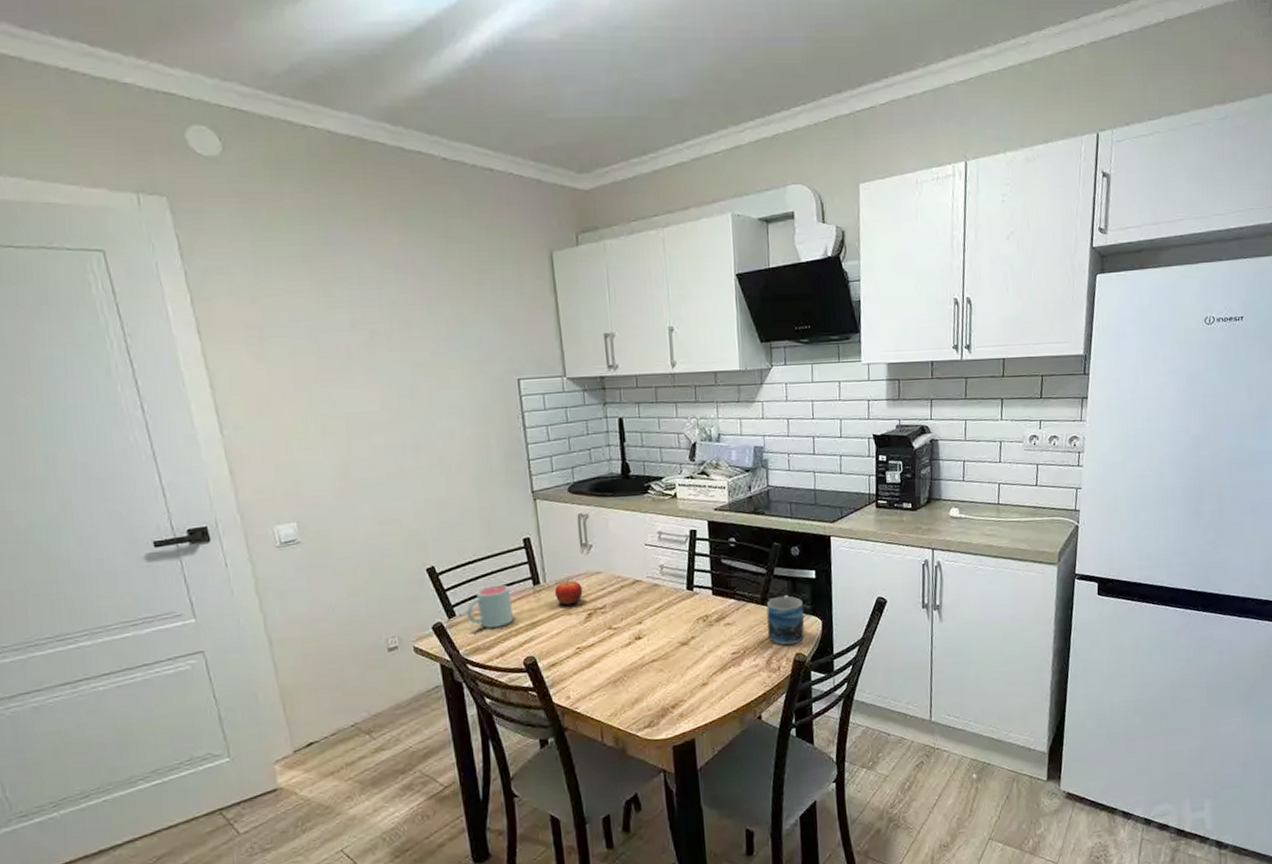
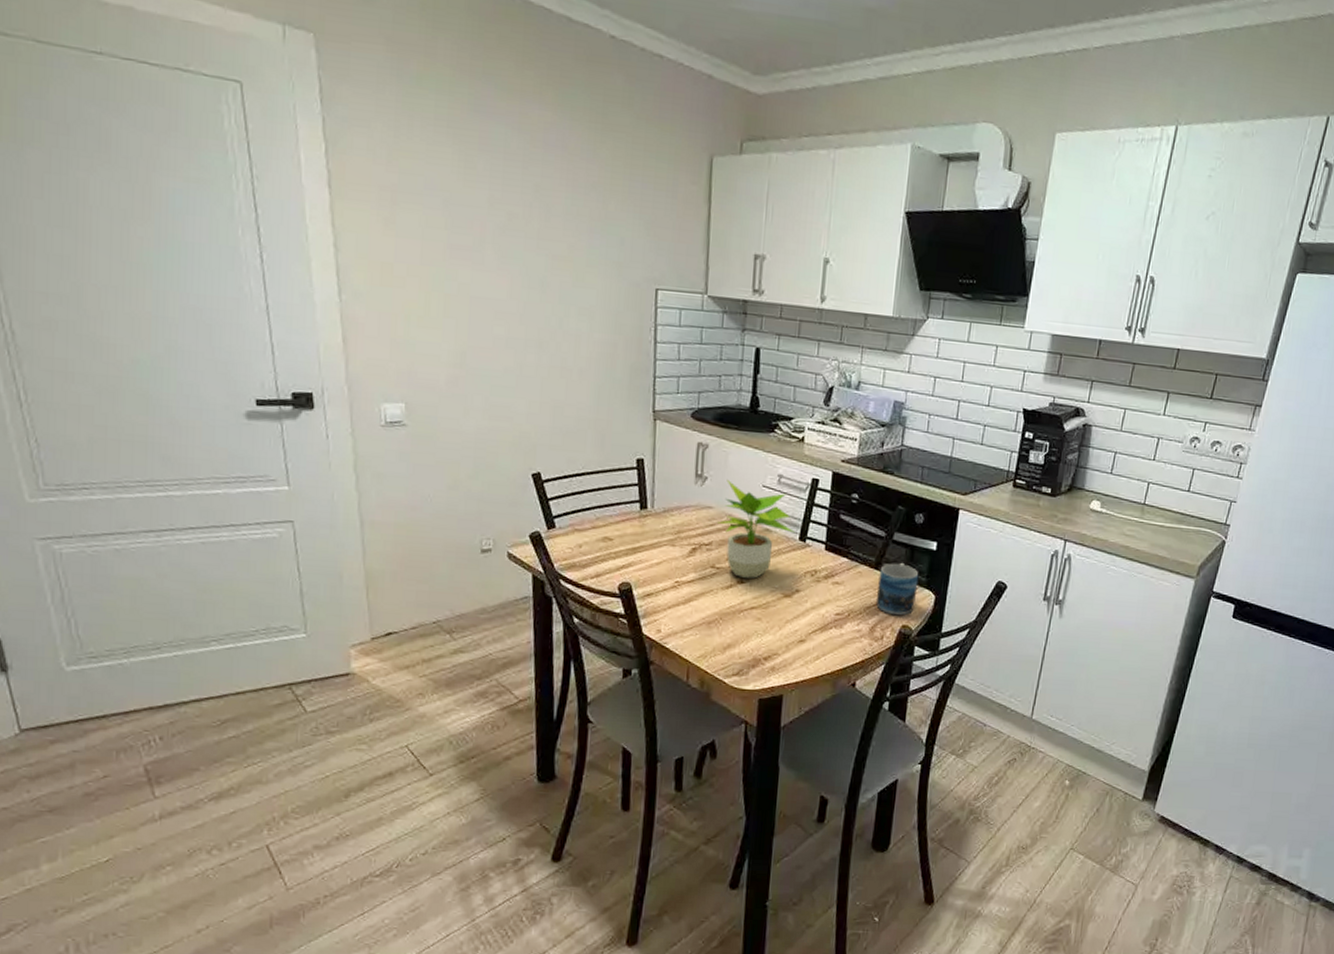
mug: present [466,584,514,628] -> none [567,502,616,547]
fruit: present [554,579,583,606] -> none [660,508,691,536]
potted plant: none [608,544,682,634] -> present [717,480,795,578]

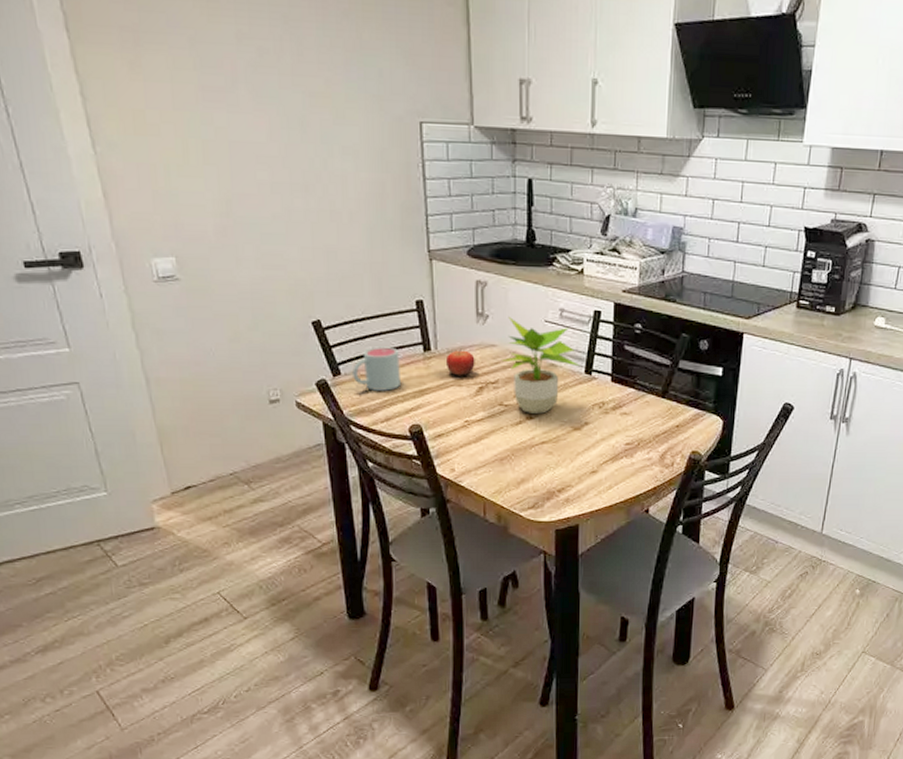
mug: none [567,502,616,547] -> present [352,346,402,391]
fruit: none [660,508,691,536] -> present [445,348,475,376]
mug: present [875,562,919,616] -> none [664,389,706,442]

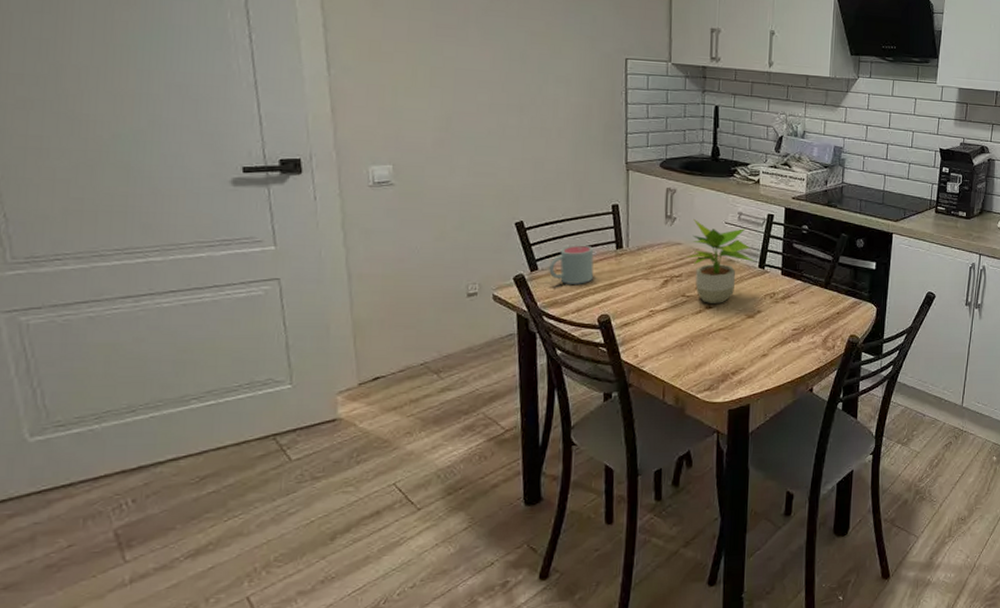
fruit: present [445,348,475,376] -> none [635,246,662,271]

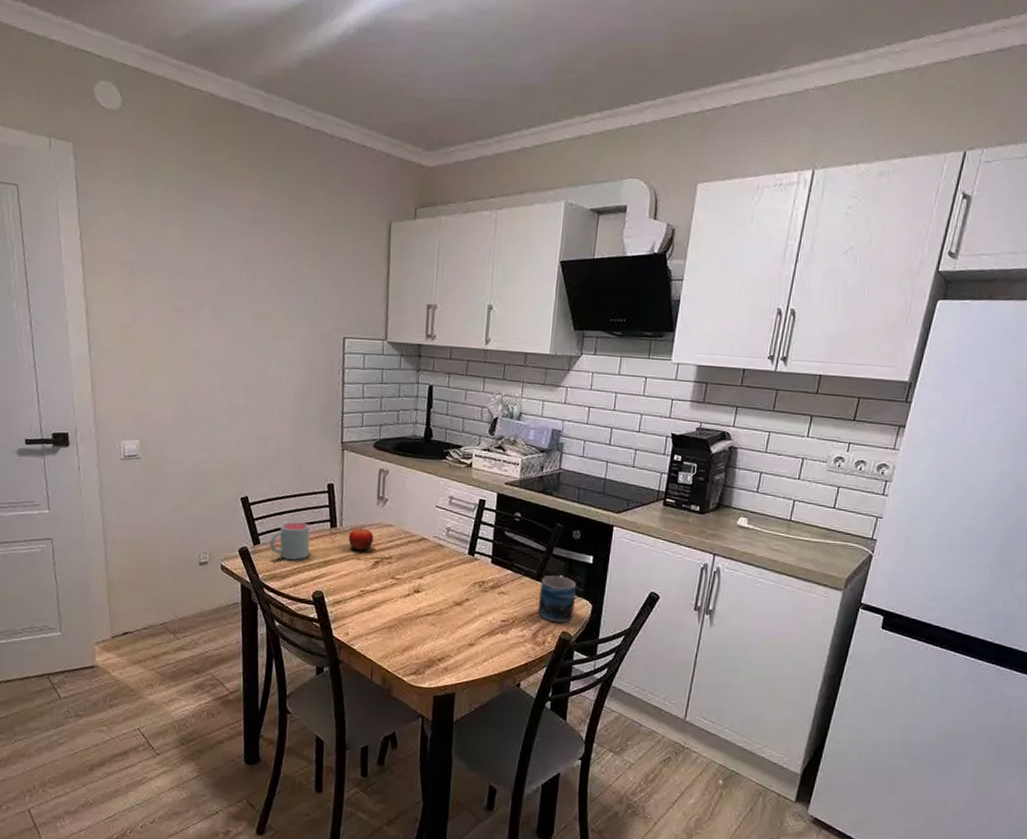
fruit: none [635,246,662,271] -> present [348,527,374,551]
potted plant: present [686,219,755,303] -> none [397,501,464,588]
mug: none [826,281,862,327] -> present [537,574,577,623]

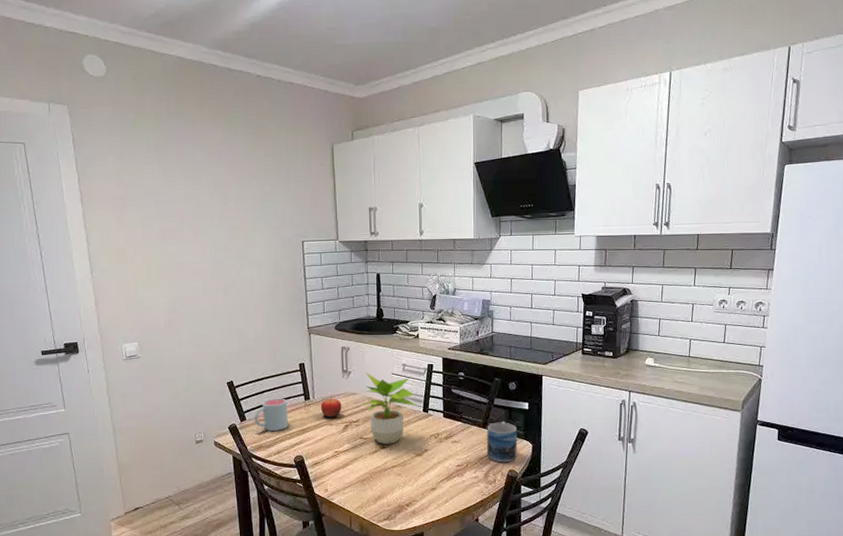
potted plant: none [397,501,464,588] -> present [361,372,419,444]

